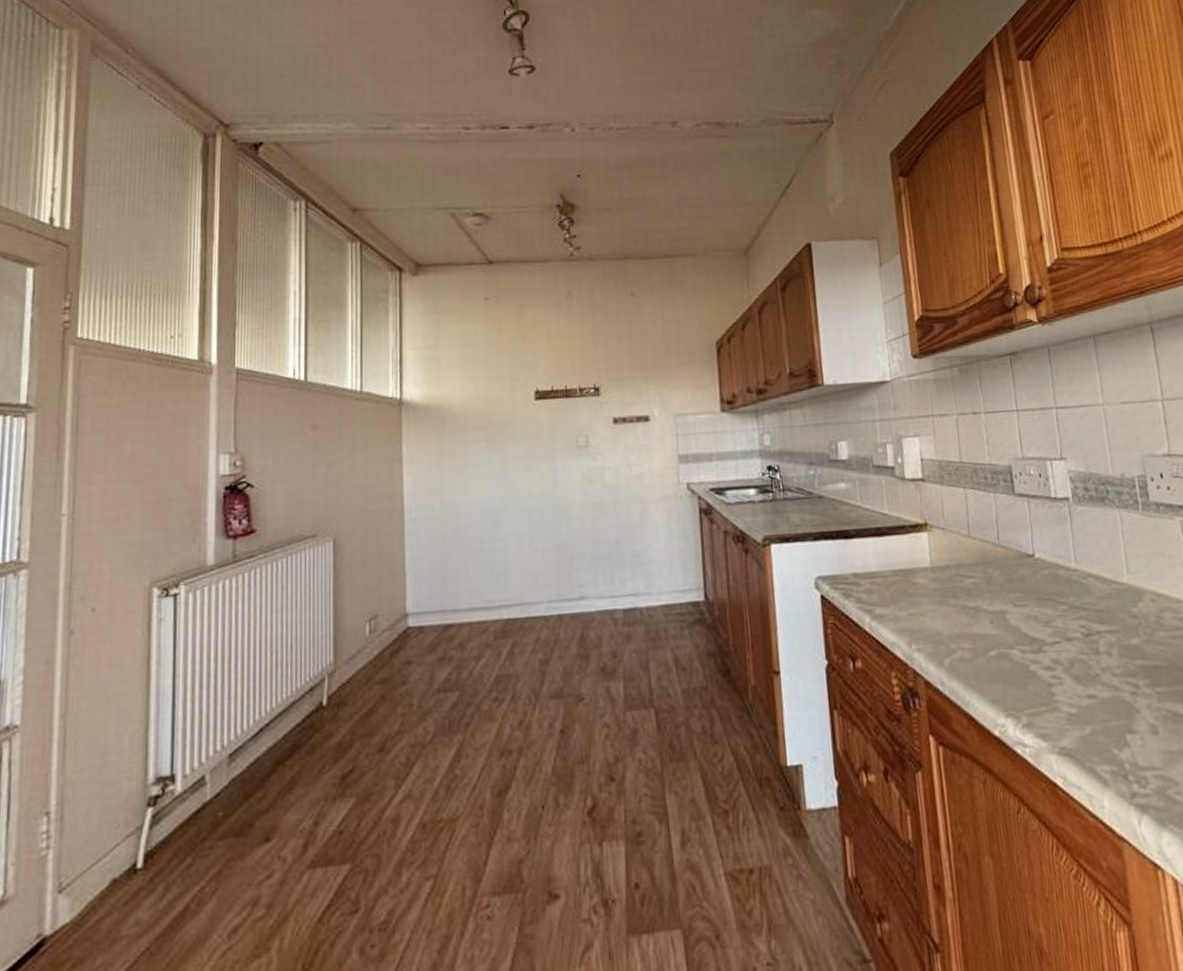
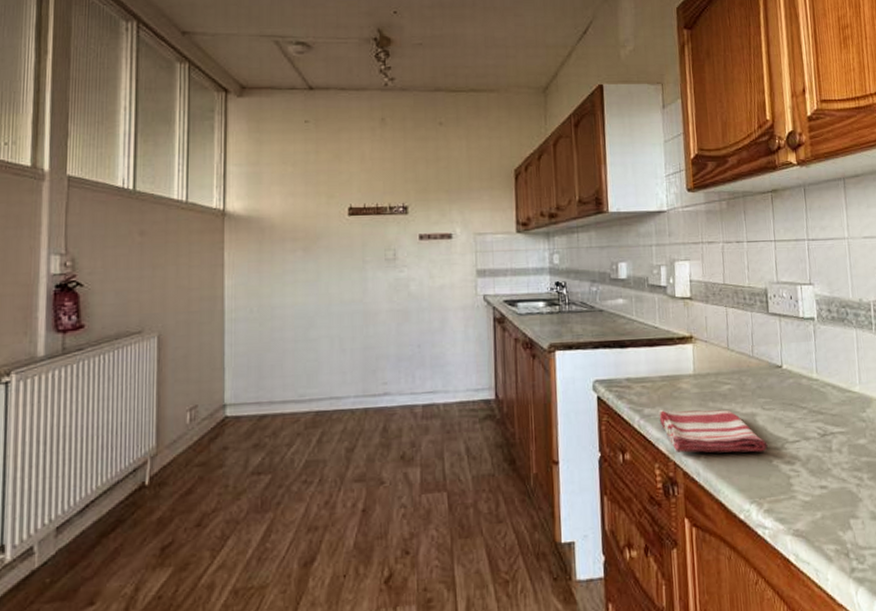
dish towel: none [892,607,1023,659] -> present [658,409,768,453]

